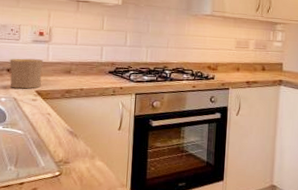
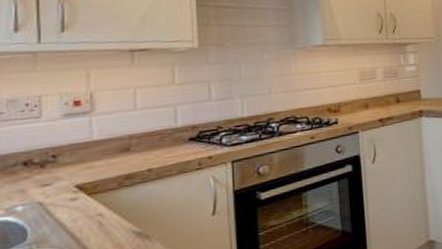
cup: present [10,58,44,89] -> none [27,139,85,189]

